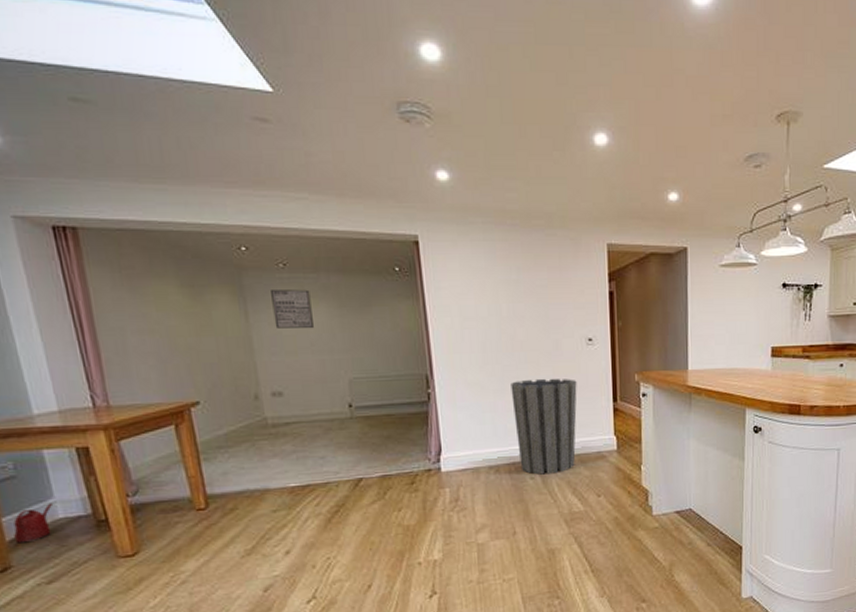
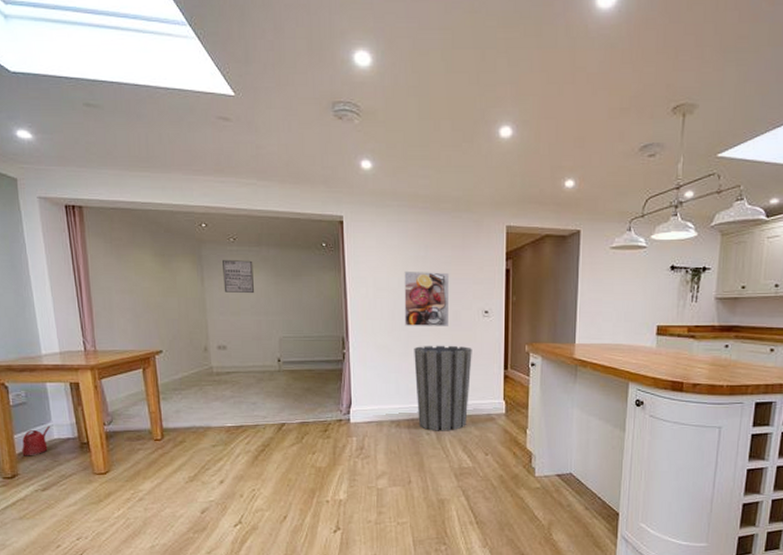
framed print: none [494,296,549,359] -> present [404,270,450,326]

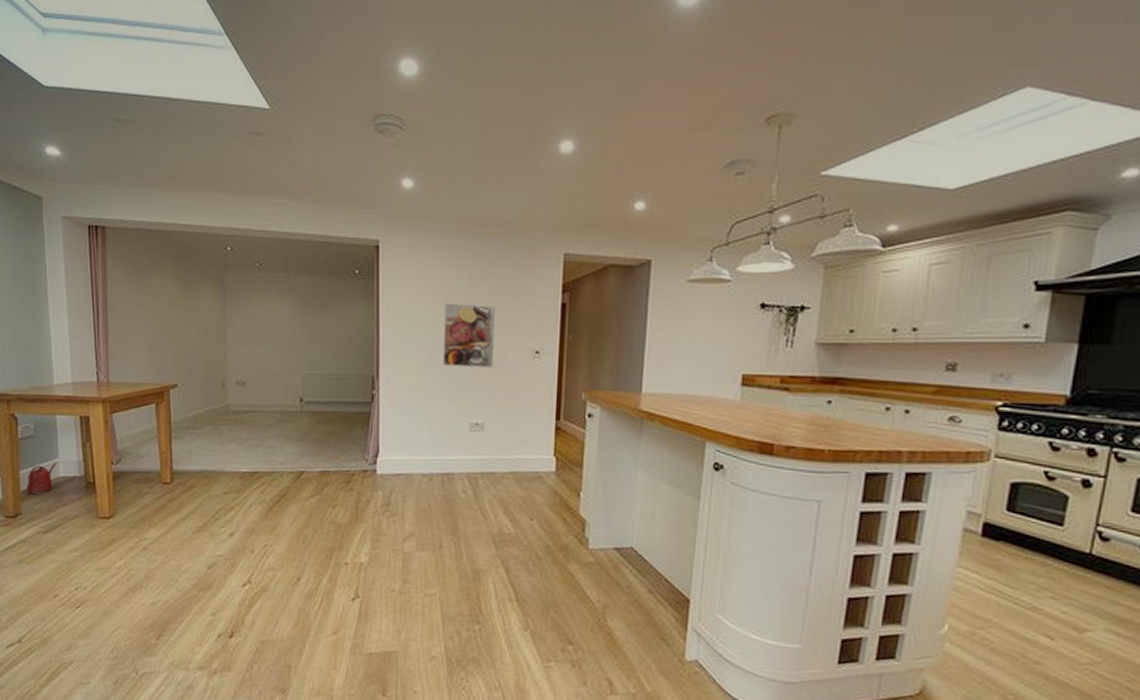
wall art: present [223,260,254,294] -> none [246,287,279,325]
trash can: present [414,345,472,431] -> none [451,388,519,490]

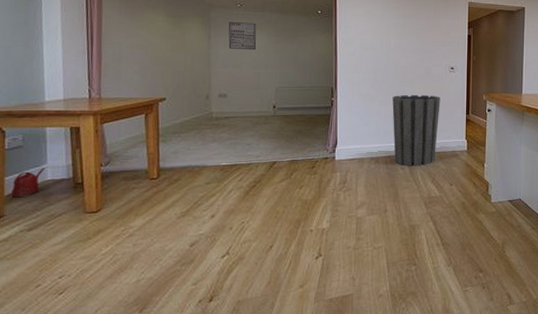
wall art: none [246,287,279,325] -> present [228,22,256,51]
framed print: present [443,302,496,367] -> none [385,34,423,79]
trash can: none [451,388,519,490] -> present [392,94,441,166]

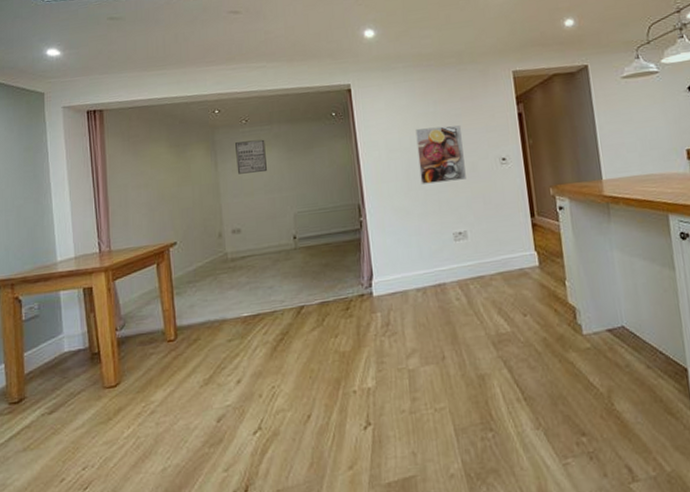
watering can: present [11,167,44,198] -> none [31,338,61,376]
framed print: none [385,34,423,79] -> present [415,125,466,185]
trash can: present [392,94,441,166] -> none [433,198,499,296]

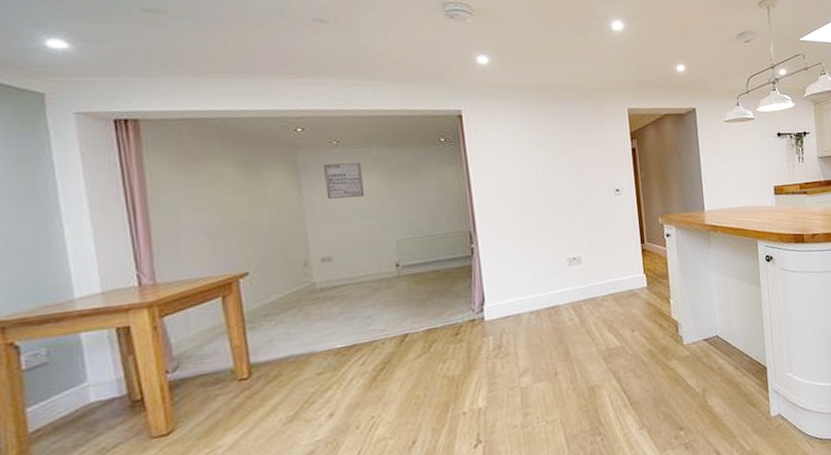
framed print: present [415,125,466,185] -> none [531,156,581,213]

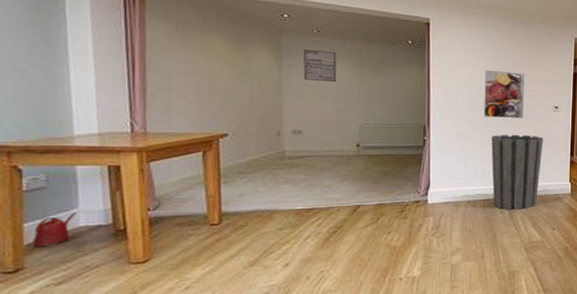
watering can: none [38,387,84,434] -> present [33,212,75,247]
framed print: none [531,156,581,213] -> present [483,69,526,118]
trash can: none [548,226,610,316] -> present [491,134,543,210]

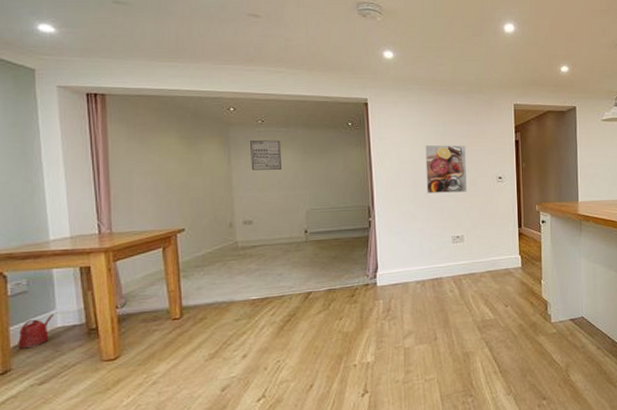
trash can: present [491,134,543,210] -> none [436,208,489,288]

